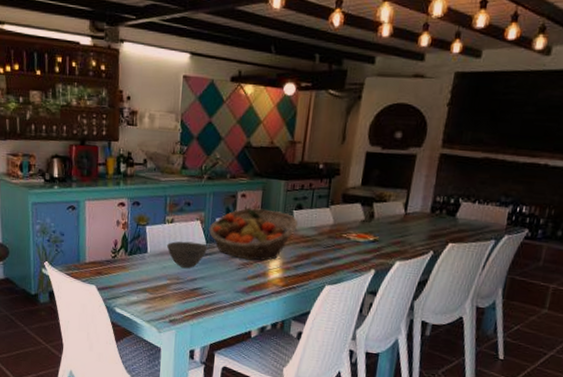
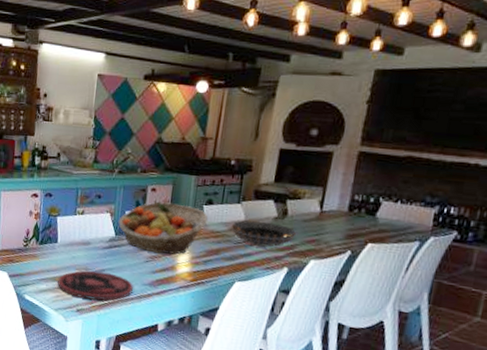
plate: none [149,280,226,310] -> present [57,270,133,301]
bowl: present [166,241,207,268] -> none [76,232,116,259]
decorative bowl: none [320,224,382,250] -> present [231,220,296,247]

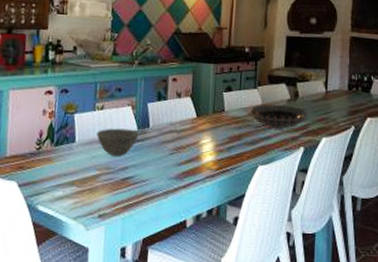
plate: present [57,270,133,301] -> none [76,169,159,203]
bowl: none [76,232,116,259] -> present [96,128,139,156]
fruit basket: present [118,202,209,255] -> none [140,91,229,145]

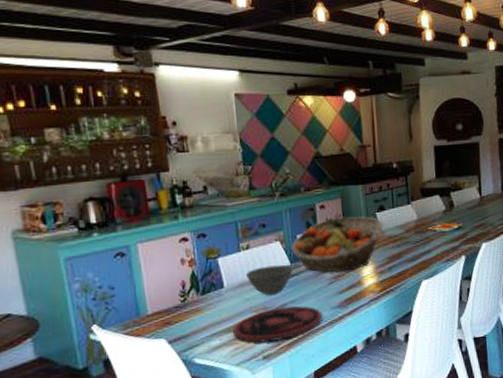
plate: none [76,169,159,203] -> present [233,305,322,343]
fruit basket: none [140,91,229,145] -> present [290,215,384,273]
decorative bowl: present [250,104,307,129] -> none [406,216,465,242]

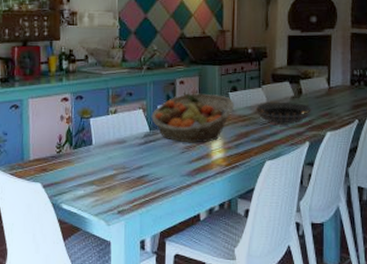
plate: present [233,305,322,343] -> none [96,168,172,200]
bowl: present [245,264,293,295] -> none [111,130,151,156]
decorative bowl: none [406,216,465,242] -> present [255,101,311,125]

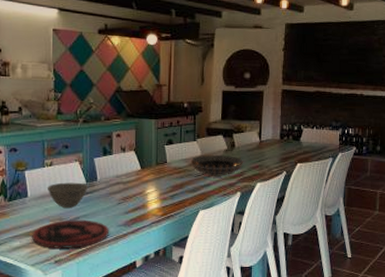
plate: none [96,168,172,200] -> present [32,219,109,249]
bowl: none [111,130,151,156] -> present [46,182,87,208]
fruit basket: present [151,93,235,143] -> none [88,146,171,195]

